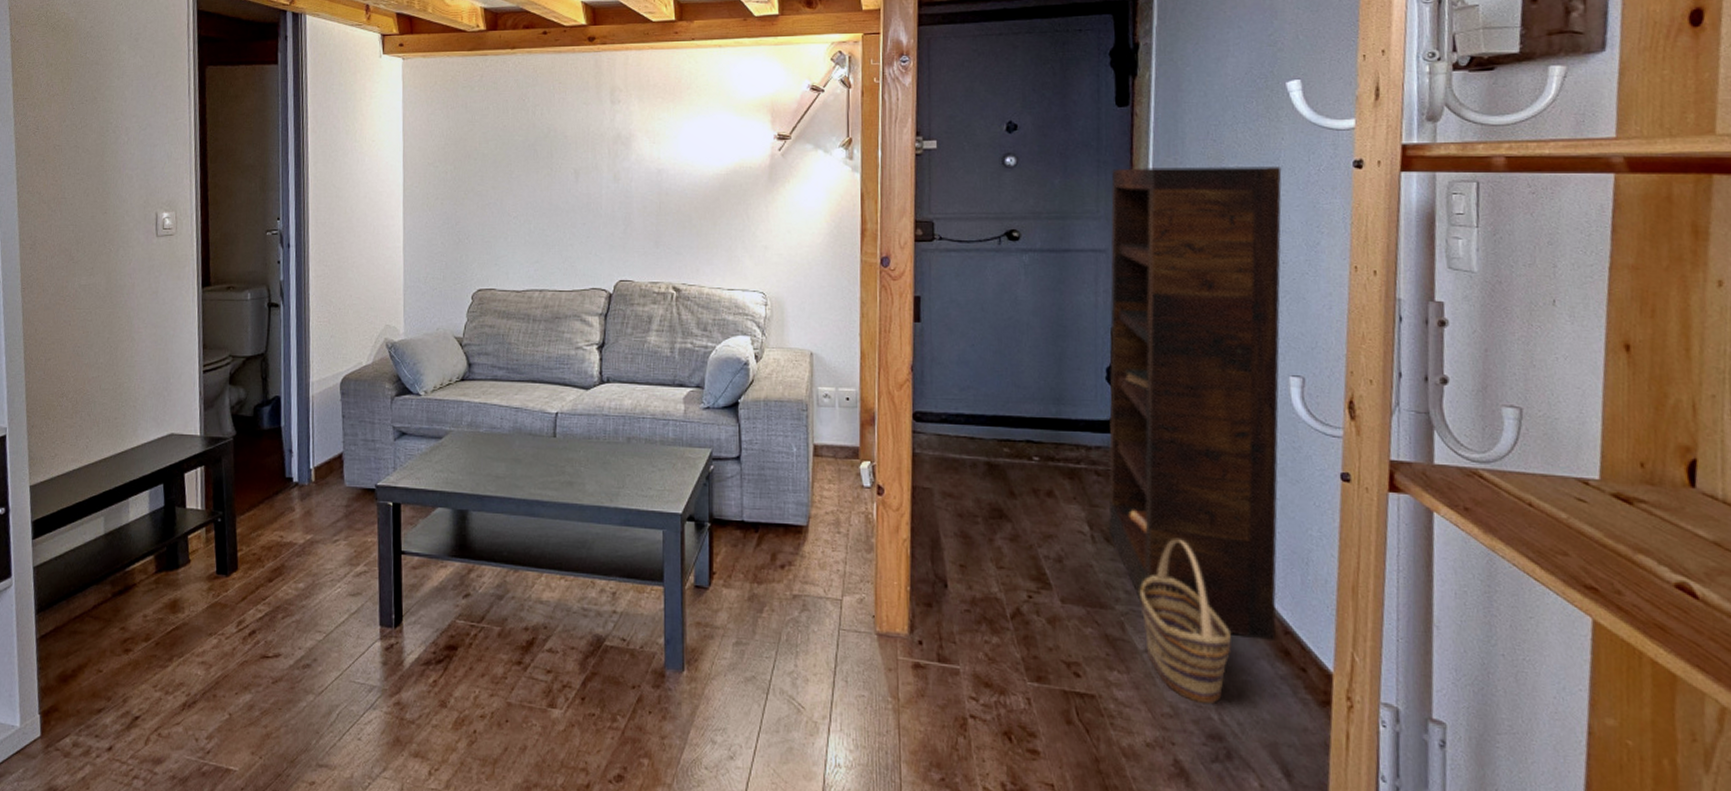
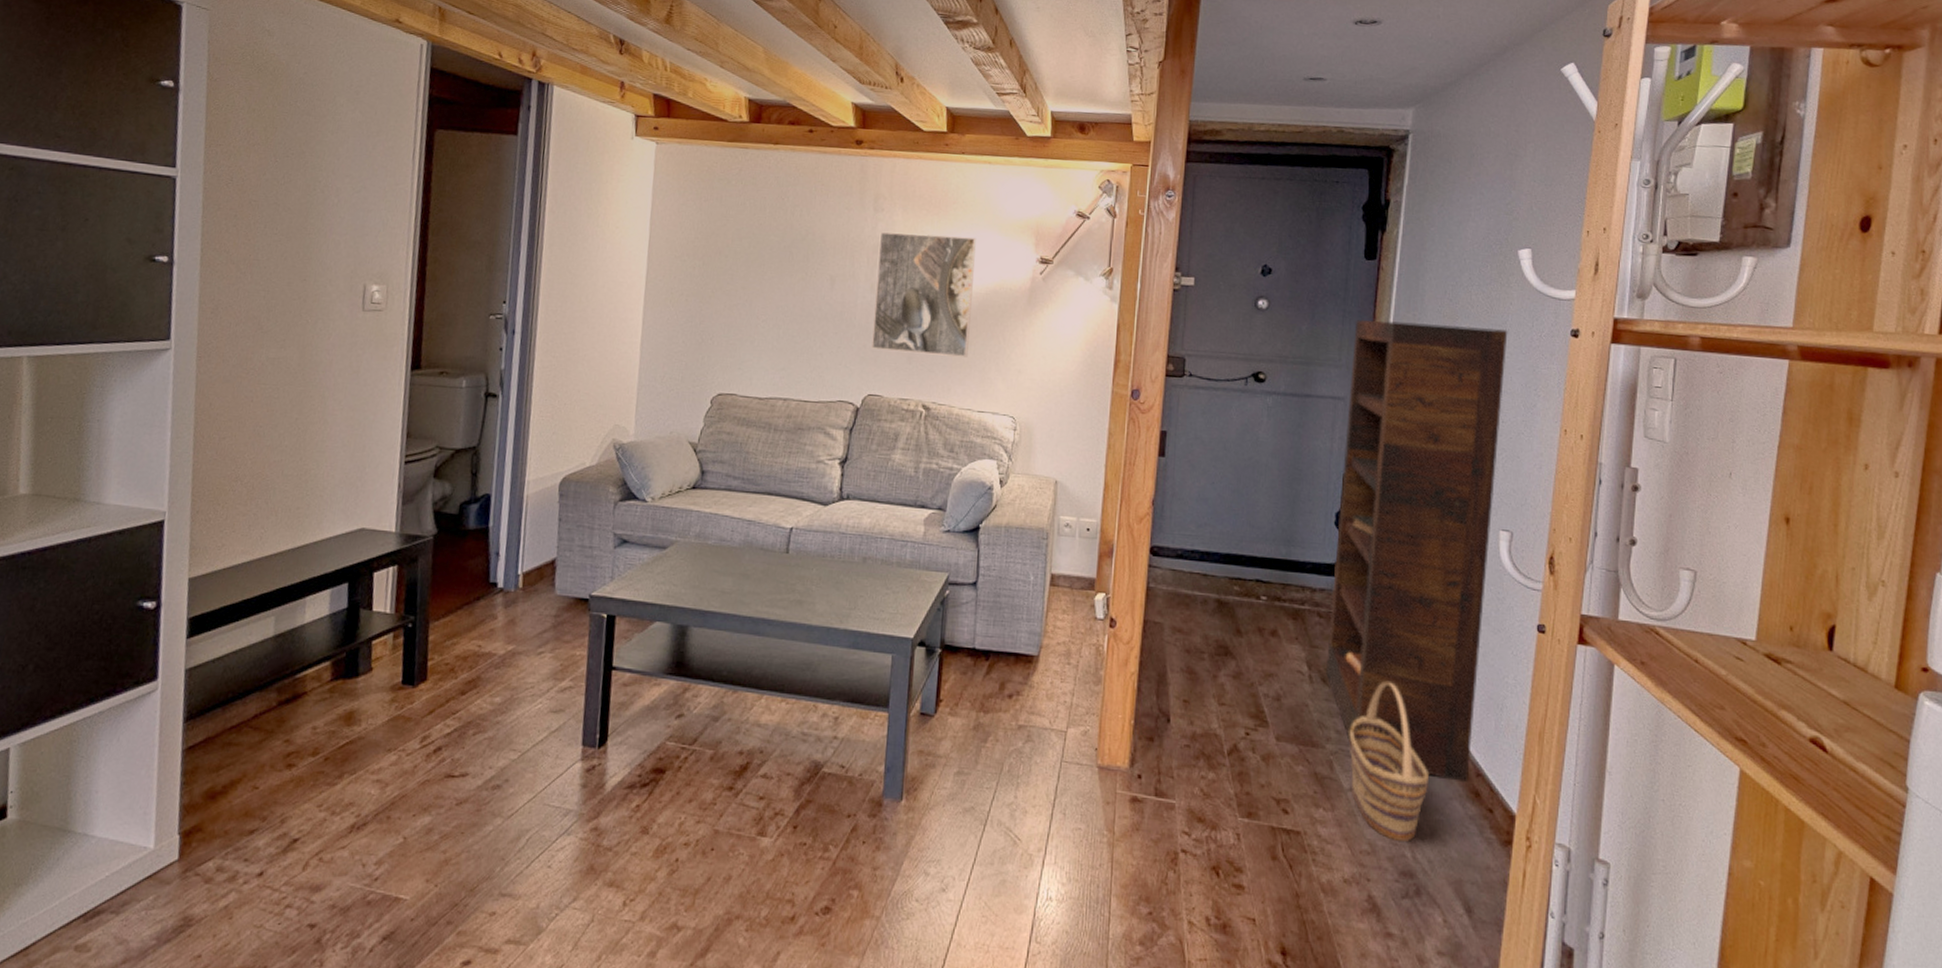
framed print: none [618,121,713,238] -> present [871,231,976,357]

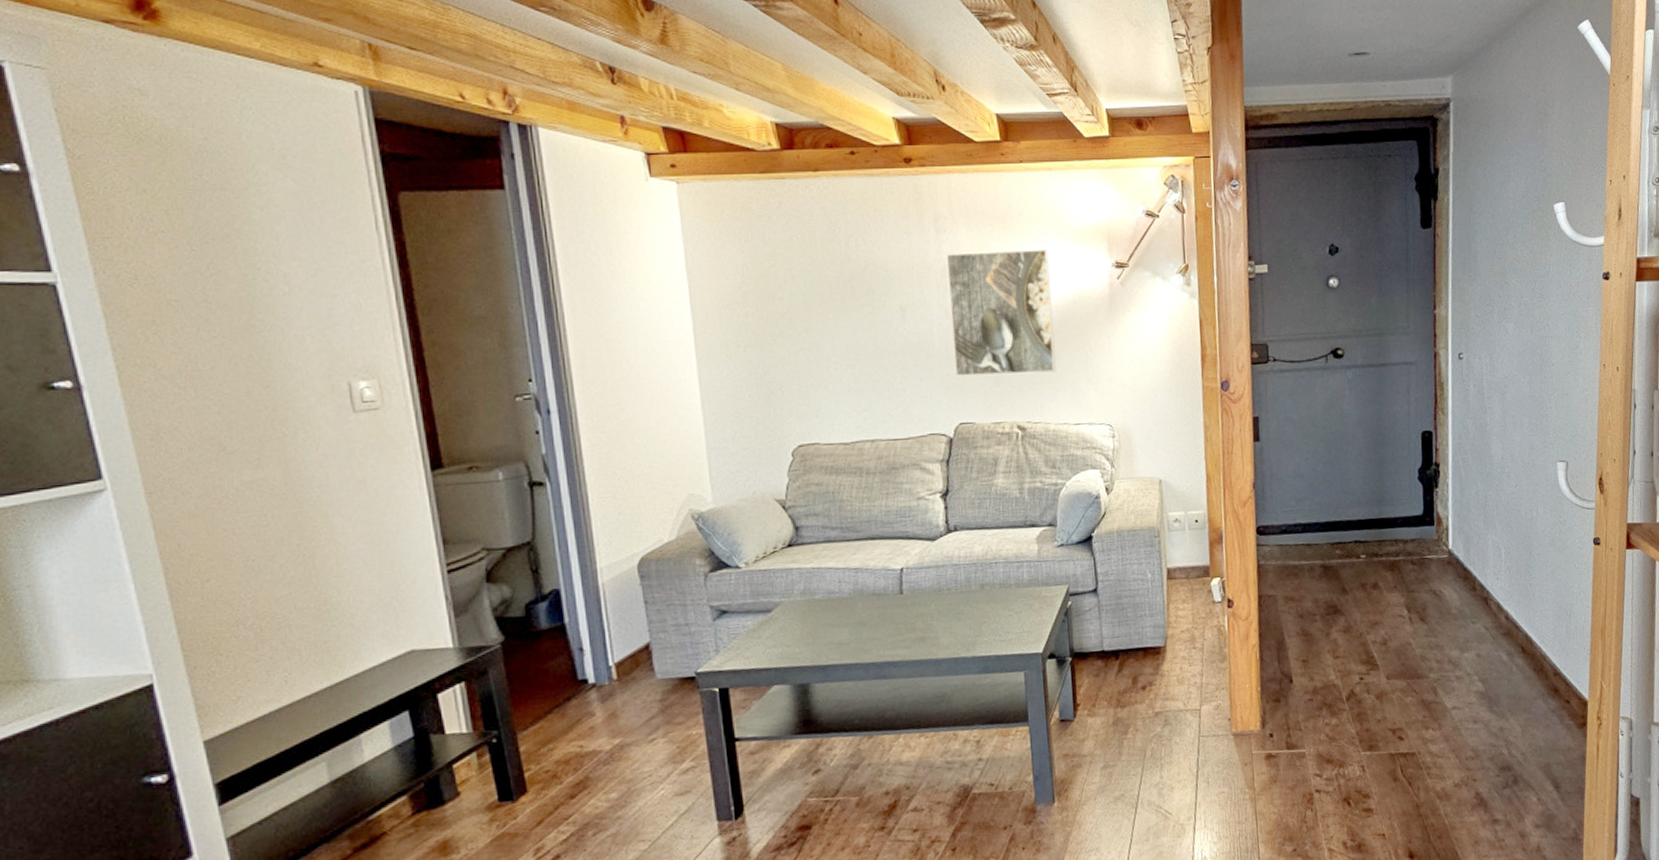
bookcase: present [1326,319,1508,782] -> none [1419,279,1551,683]
basket: present [1349,681,1428,843] -> none [1447,610,1517,744]

